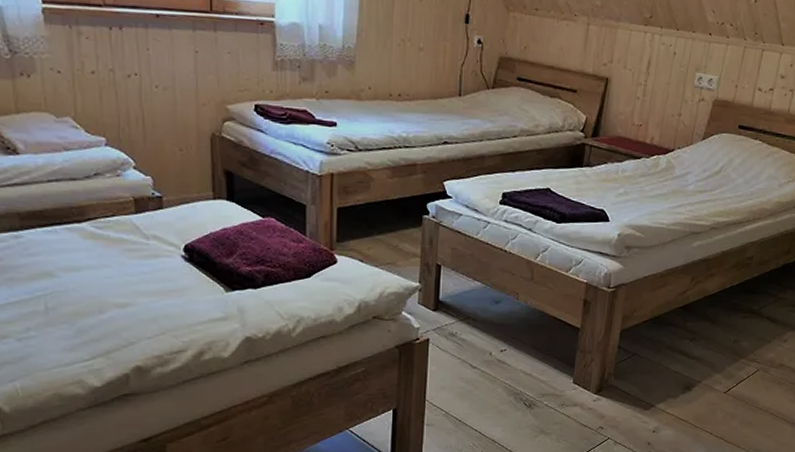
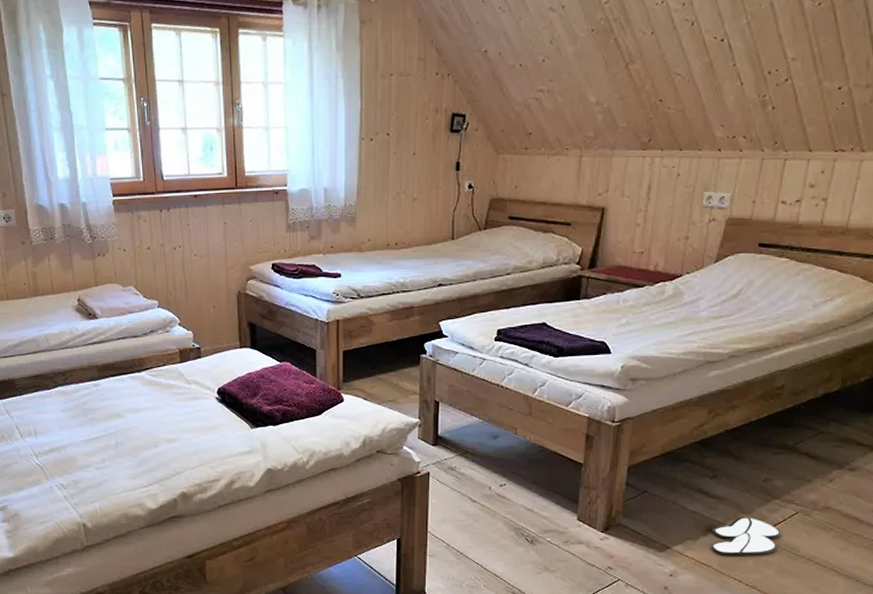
slippers: none [688,374,745,411] -> present [711,516,781,556]

